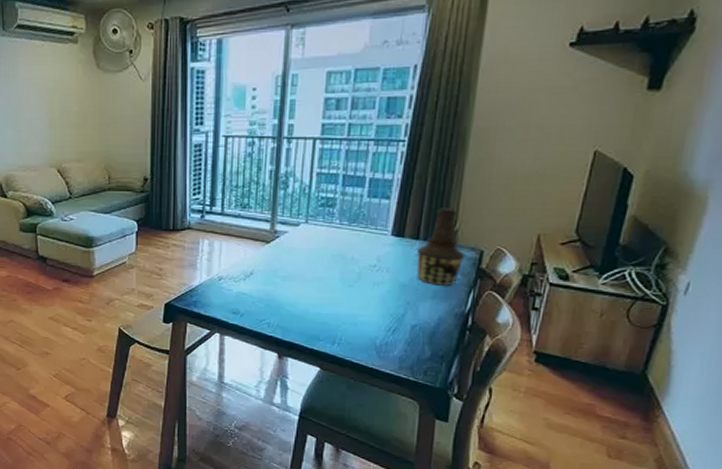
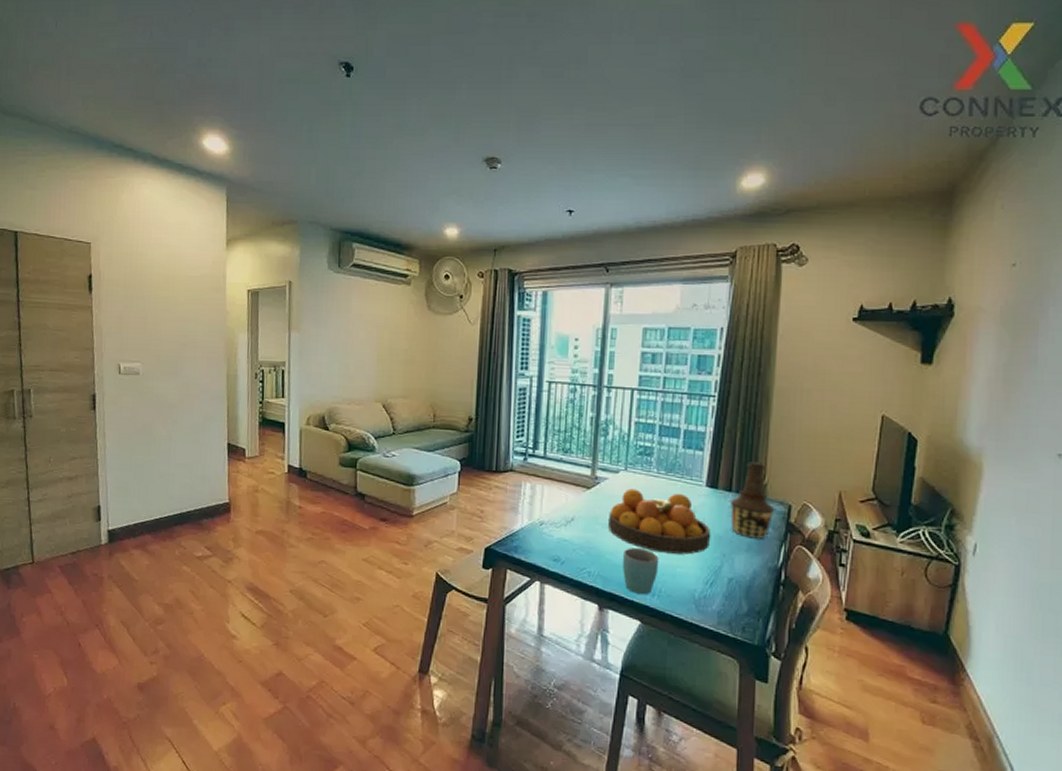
fruit bowl: none [287,241,396,304] -> present [607,488,711,555]
mug: none [303,299,340,343] -> present [623,548,659,595]

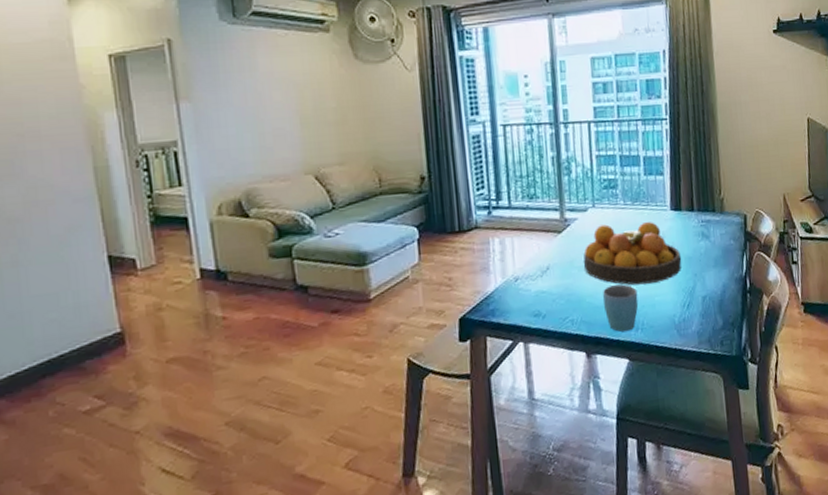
bottle: present [729,462,775,539] -> none [693,178,733,254]

